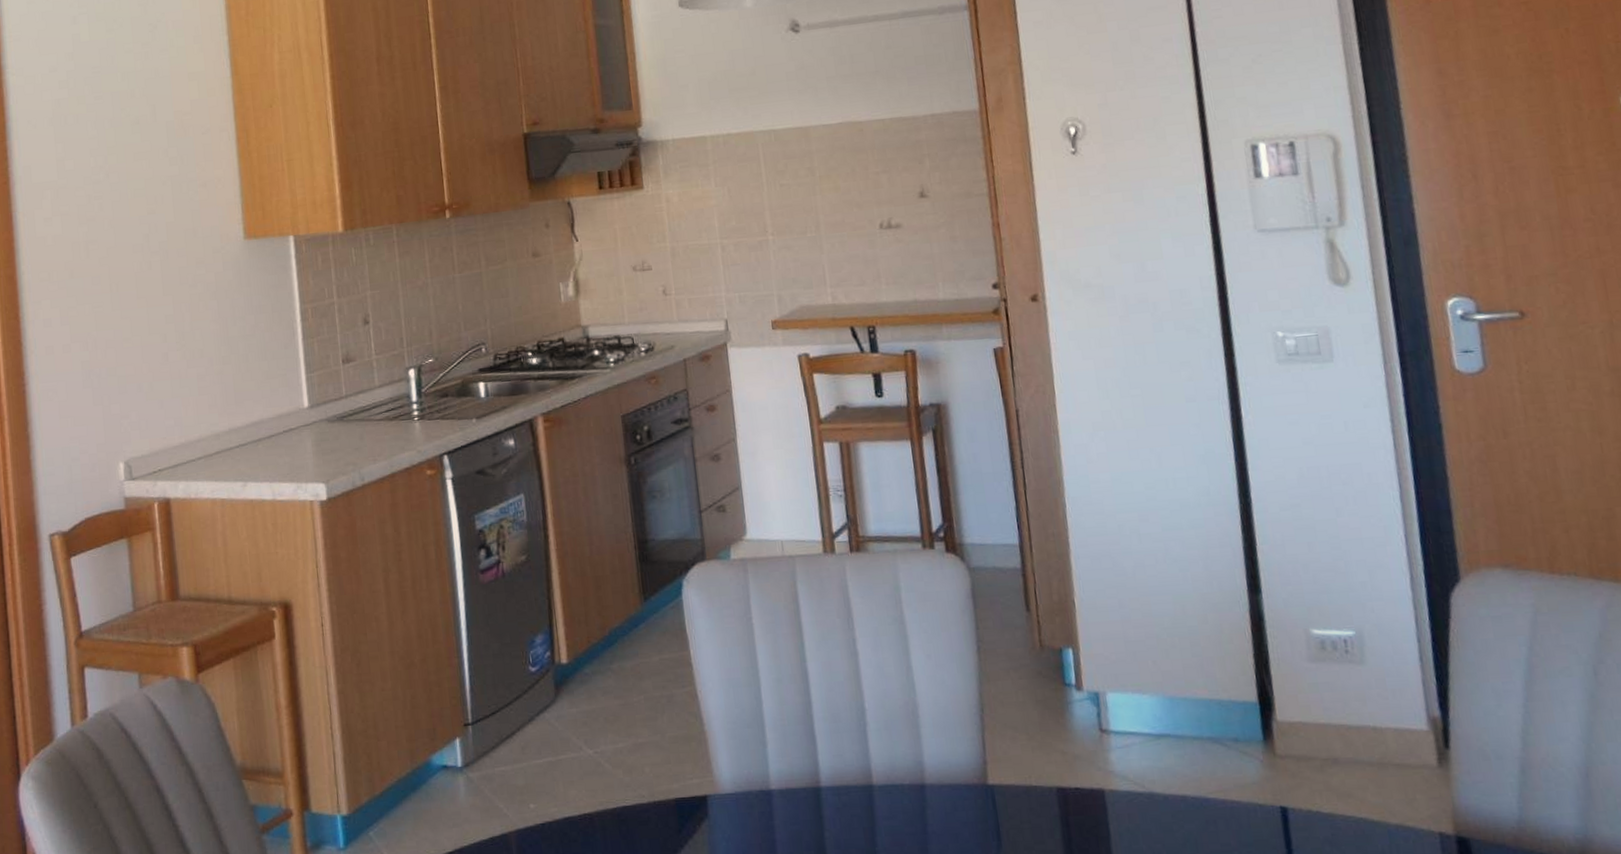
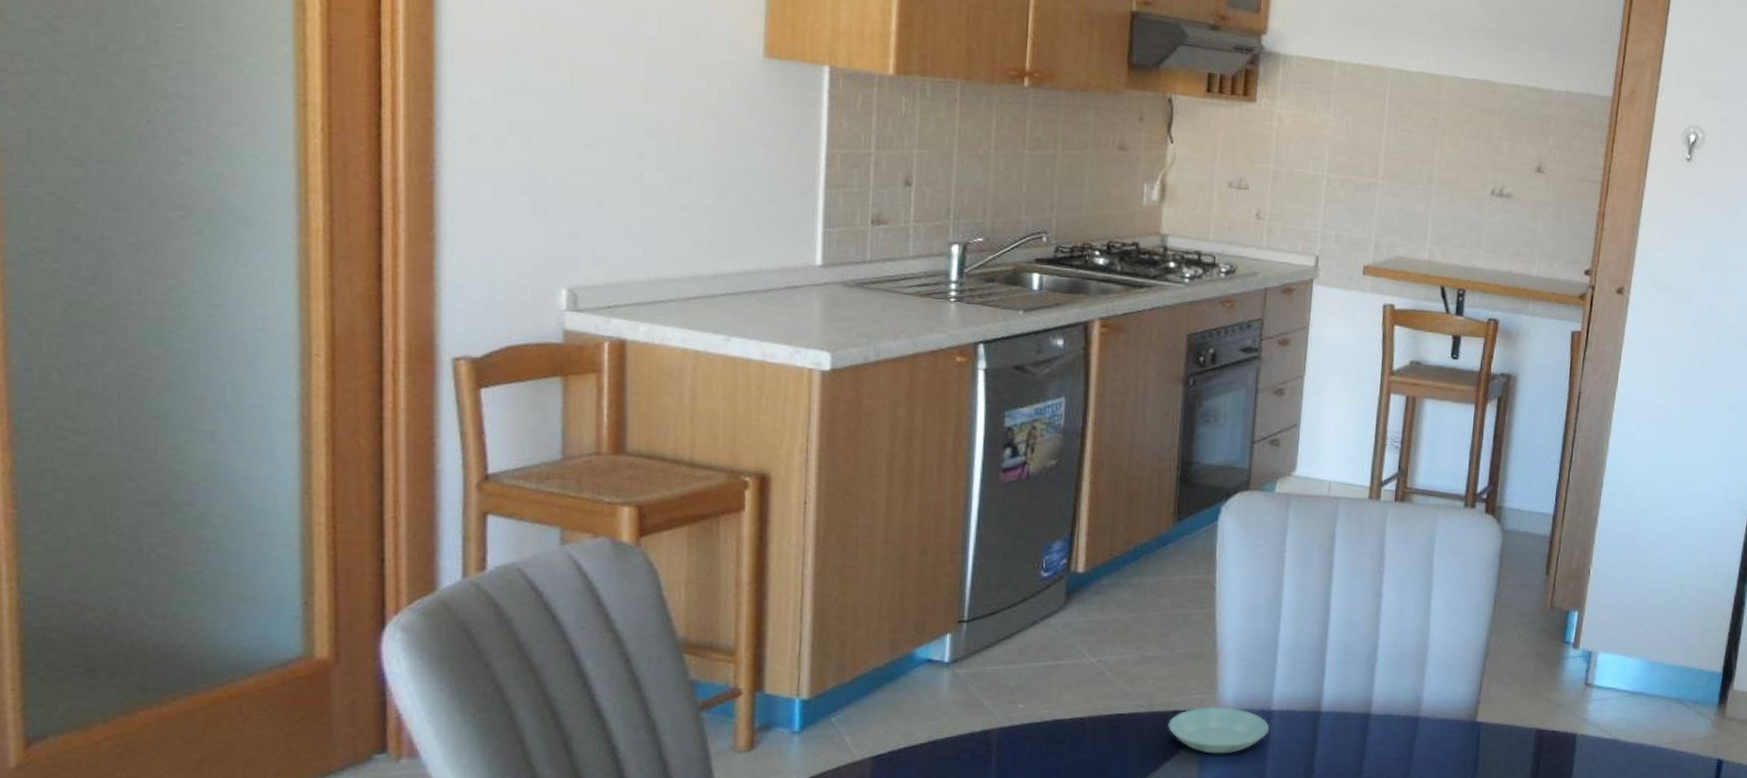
saucer: none [672,790,773,843] -> present [1168,706,1270,754]

